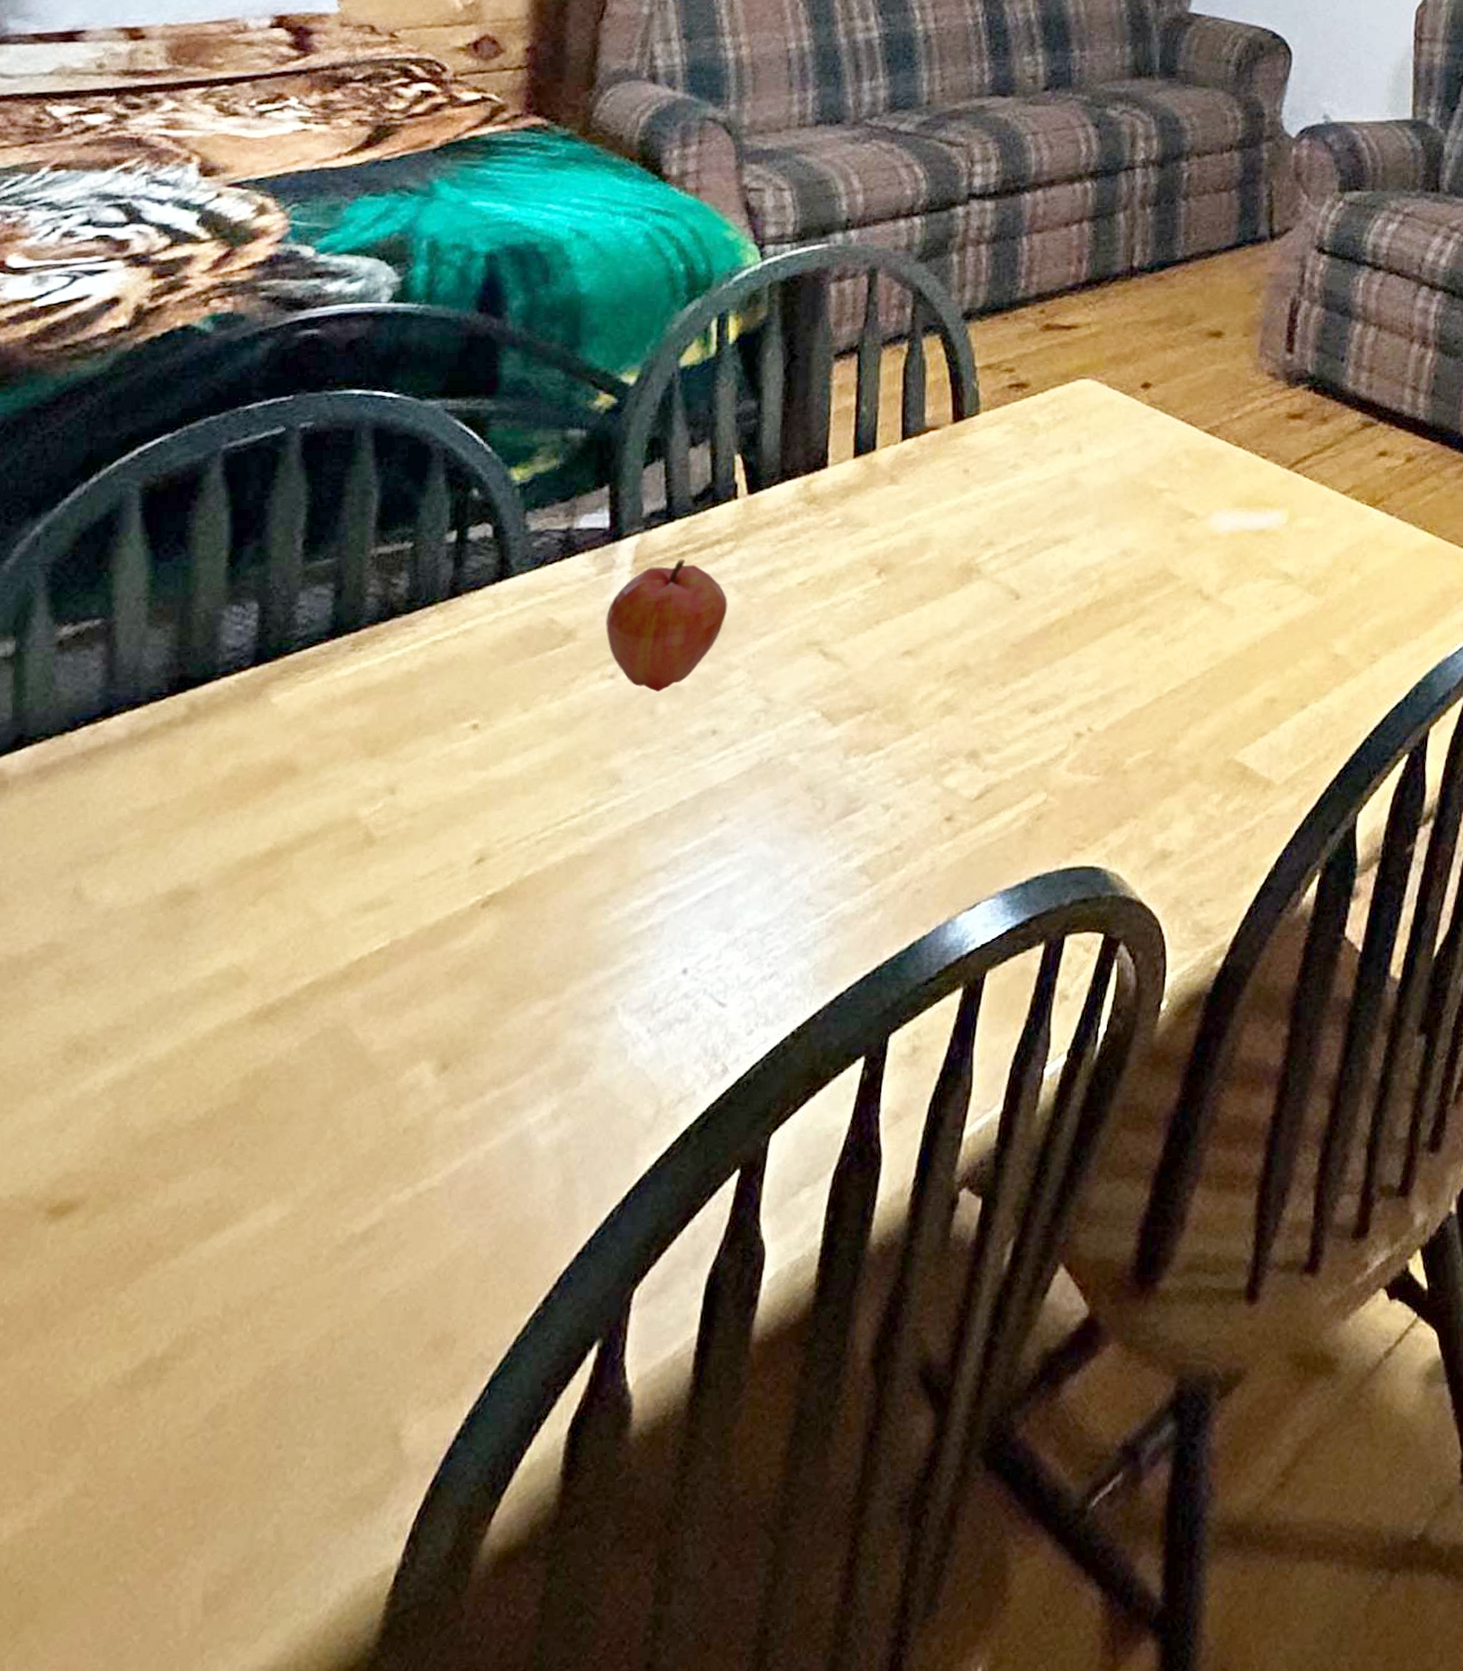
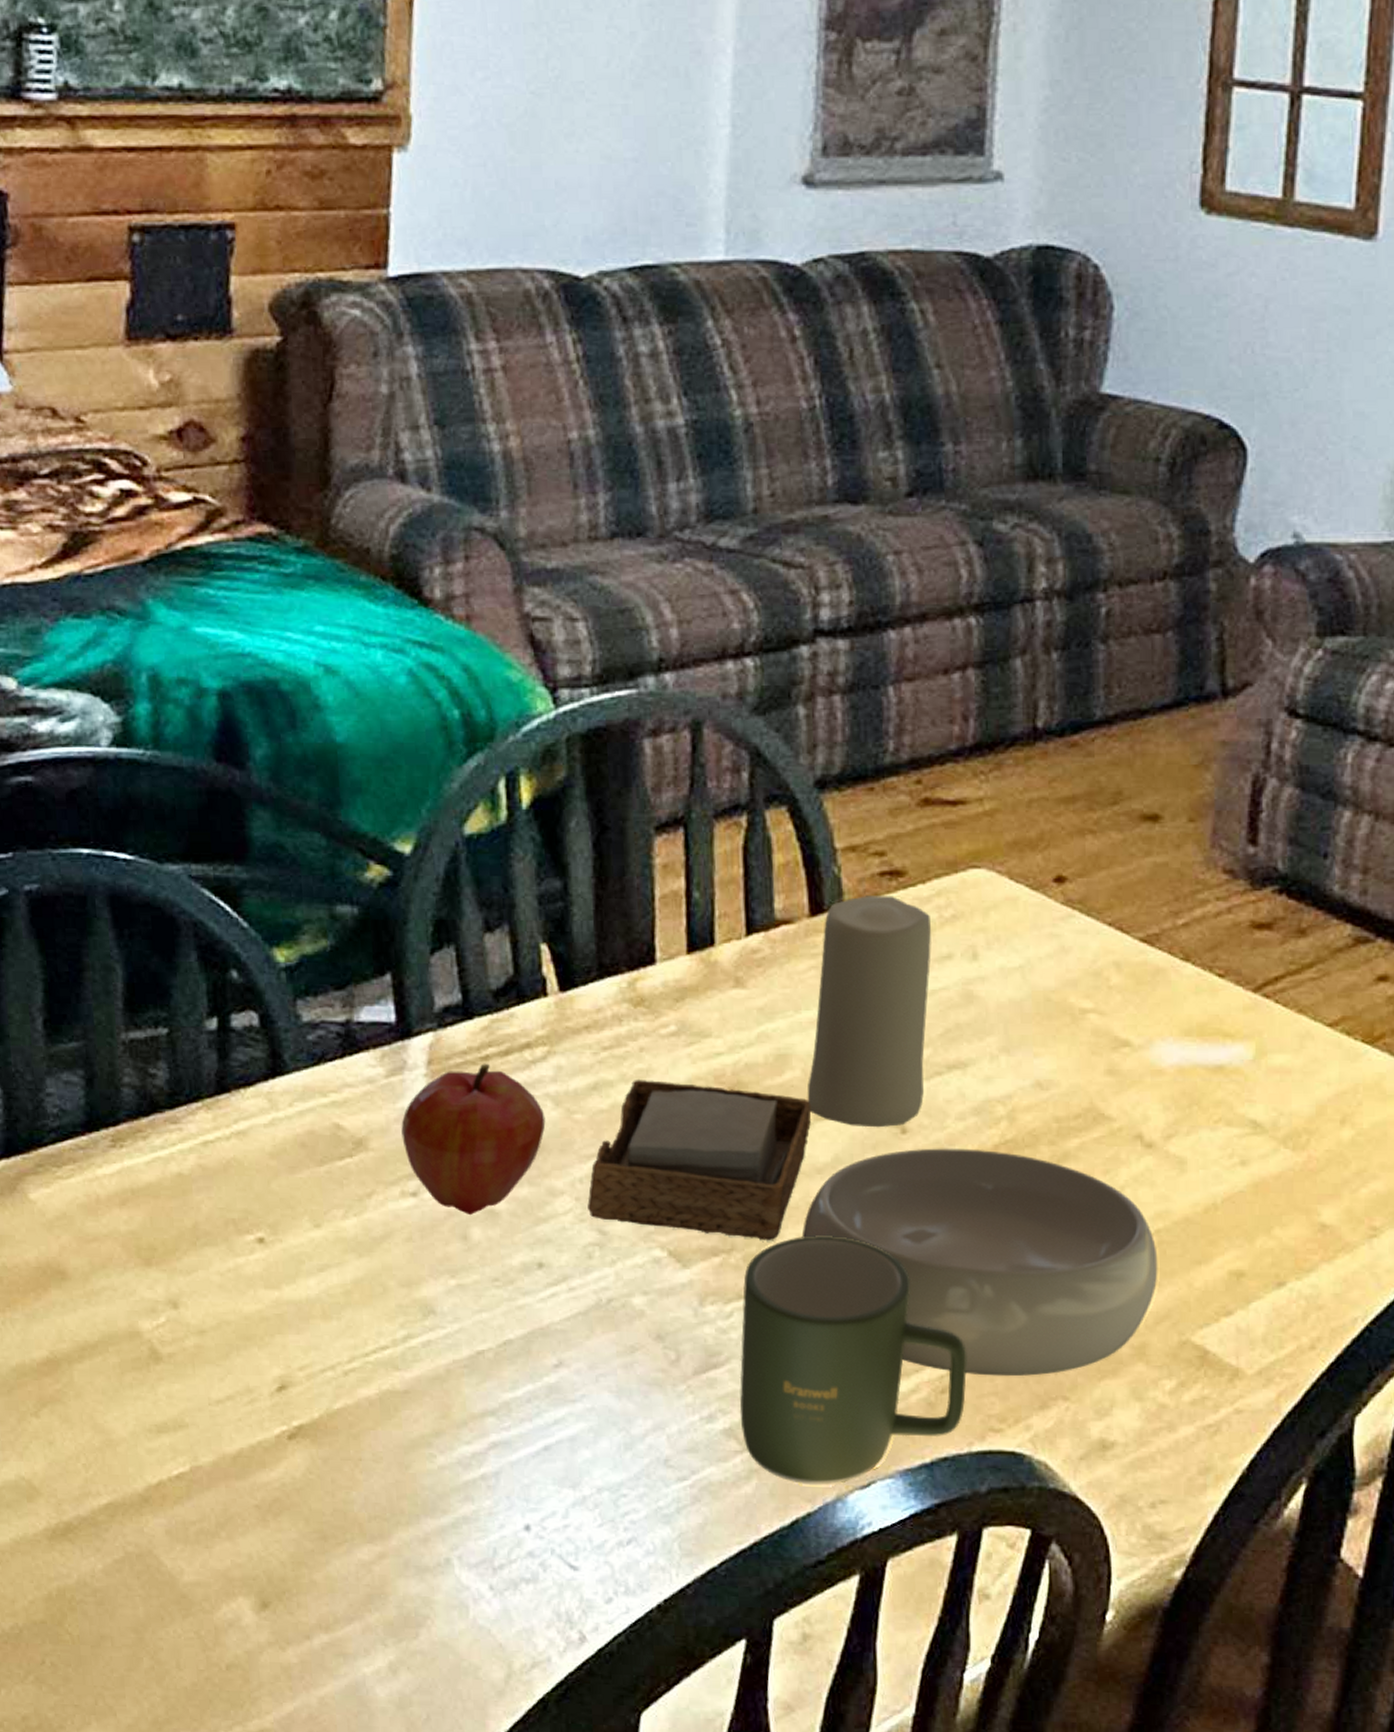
napkin holder: none [757,565,945,697] -> present [587,1079,812,1240]
mug: none [872,690,1059,911] -> present [739,1235,968,1486]
bowl: none [931,609,1211,802] -> present [801,1148,1158,1377]
candle: none [942,404,1047,596] -> present [807,896,932,1128]

